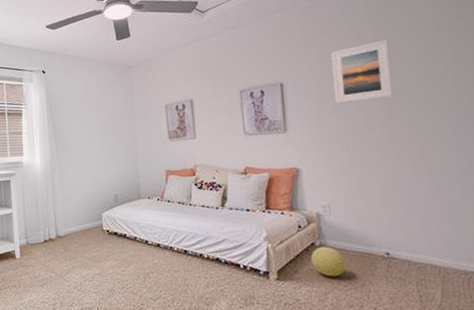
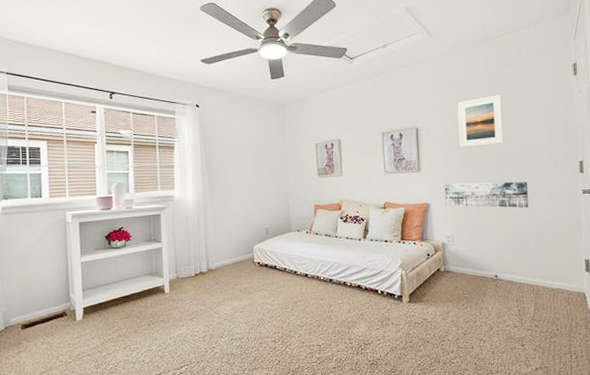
decorative ball: present [310,246,346,277] -> none [436,271,464,298]
wall art: none [317,141,429,173] -> present [444,181,529,208]

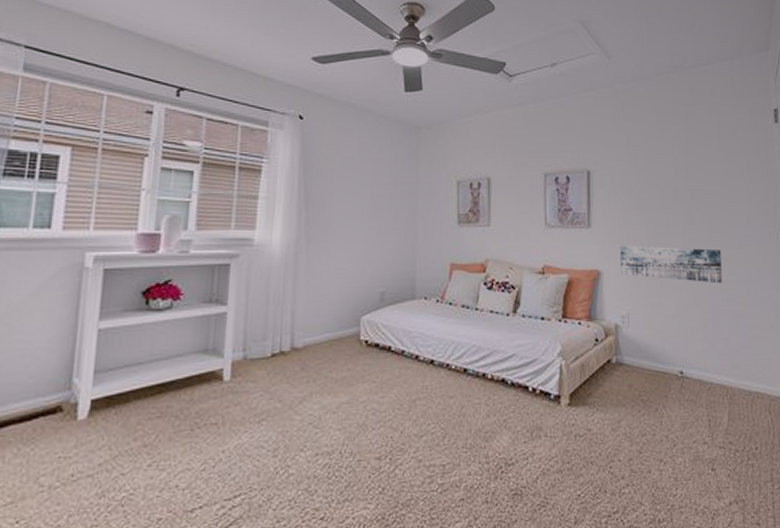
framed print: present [457,95,505,148] -> none [639,138,695,201]

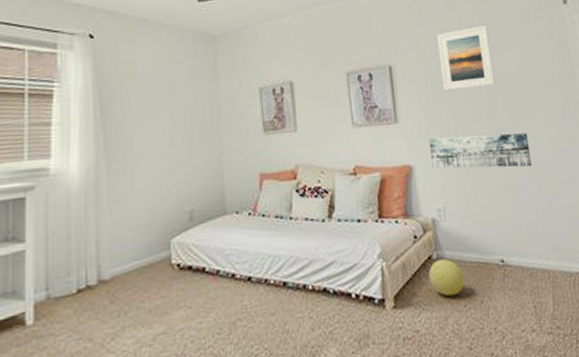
decorative ball: none [606,364,641,401] -> present [428,258,465,297]
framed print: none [639,138,695,201] -> present [437,25,496,92]

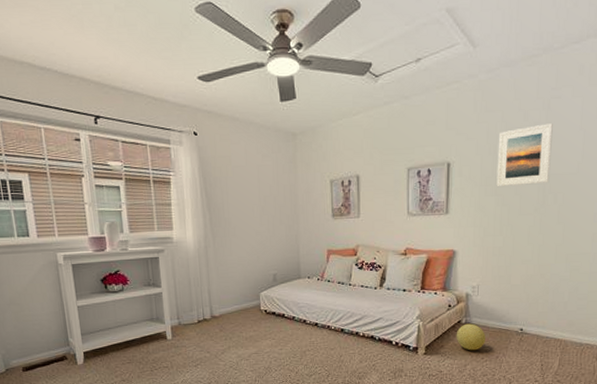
wall art: present [429,133,532,168] -> none [474,227,570,257]

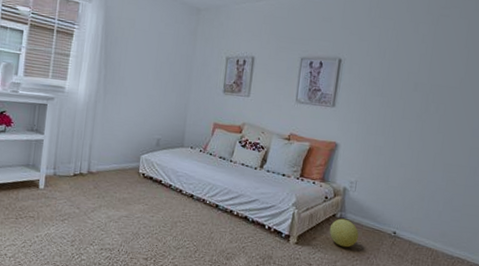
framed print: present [496,123,553,187] -> none [383,37,440,92]

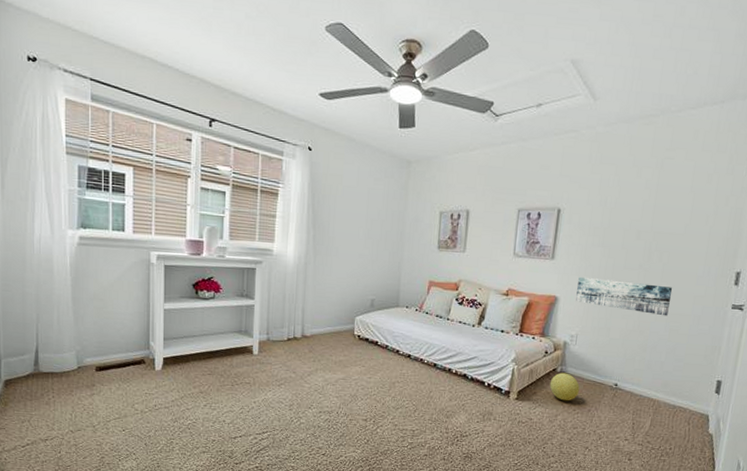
wall art: none [355,124,450,167] -> present [576,276,673,316]

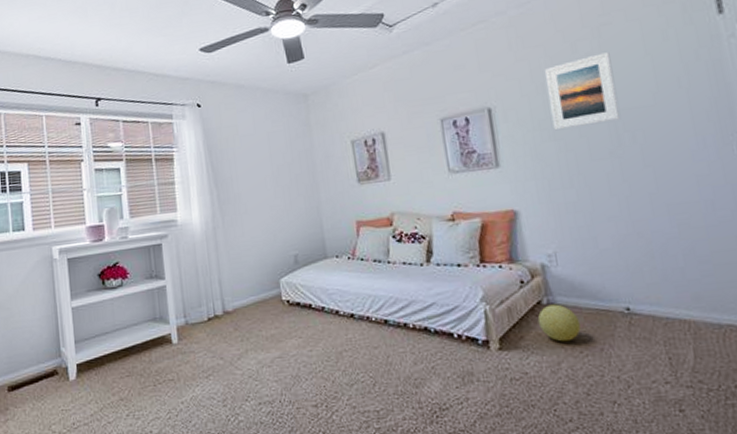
wall art: present [576,276,673,316] -> none [536,171,668,212]
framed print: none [604,182,665,240] -> present [545,52,621,131]

